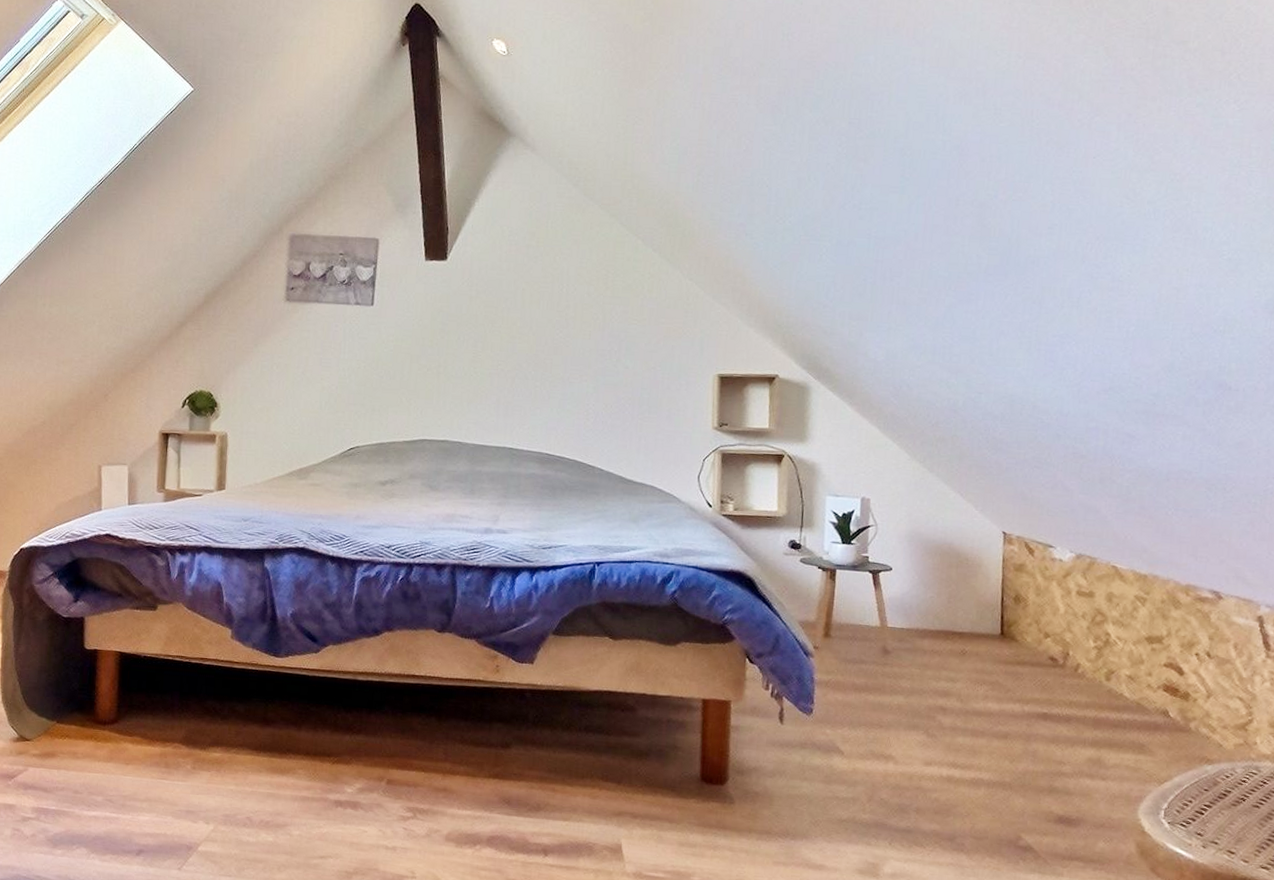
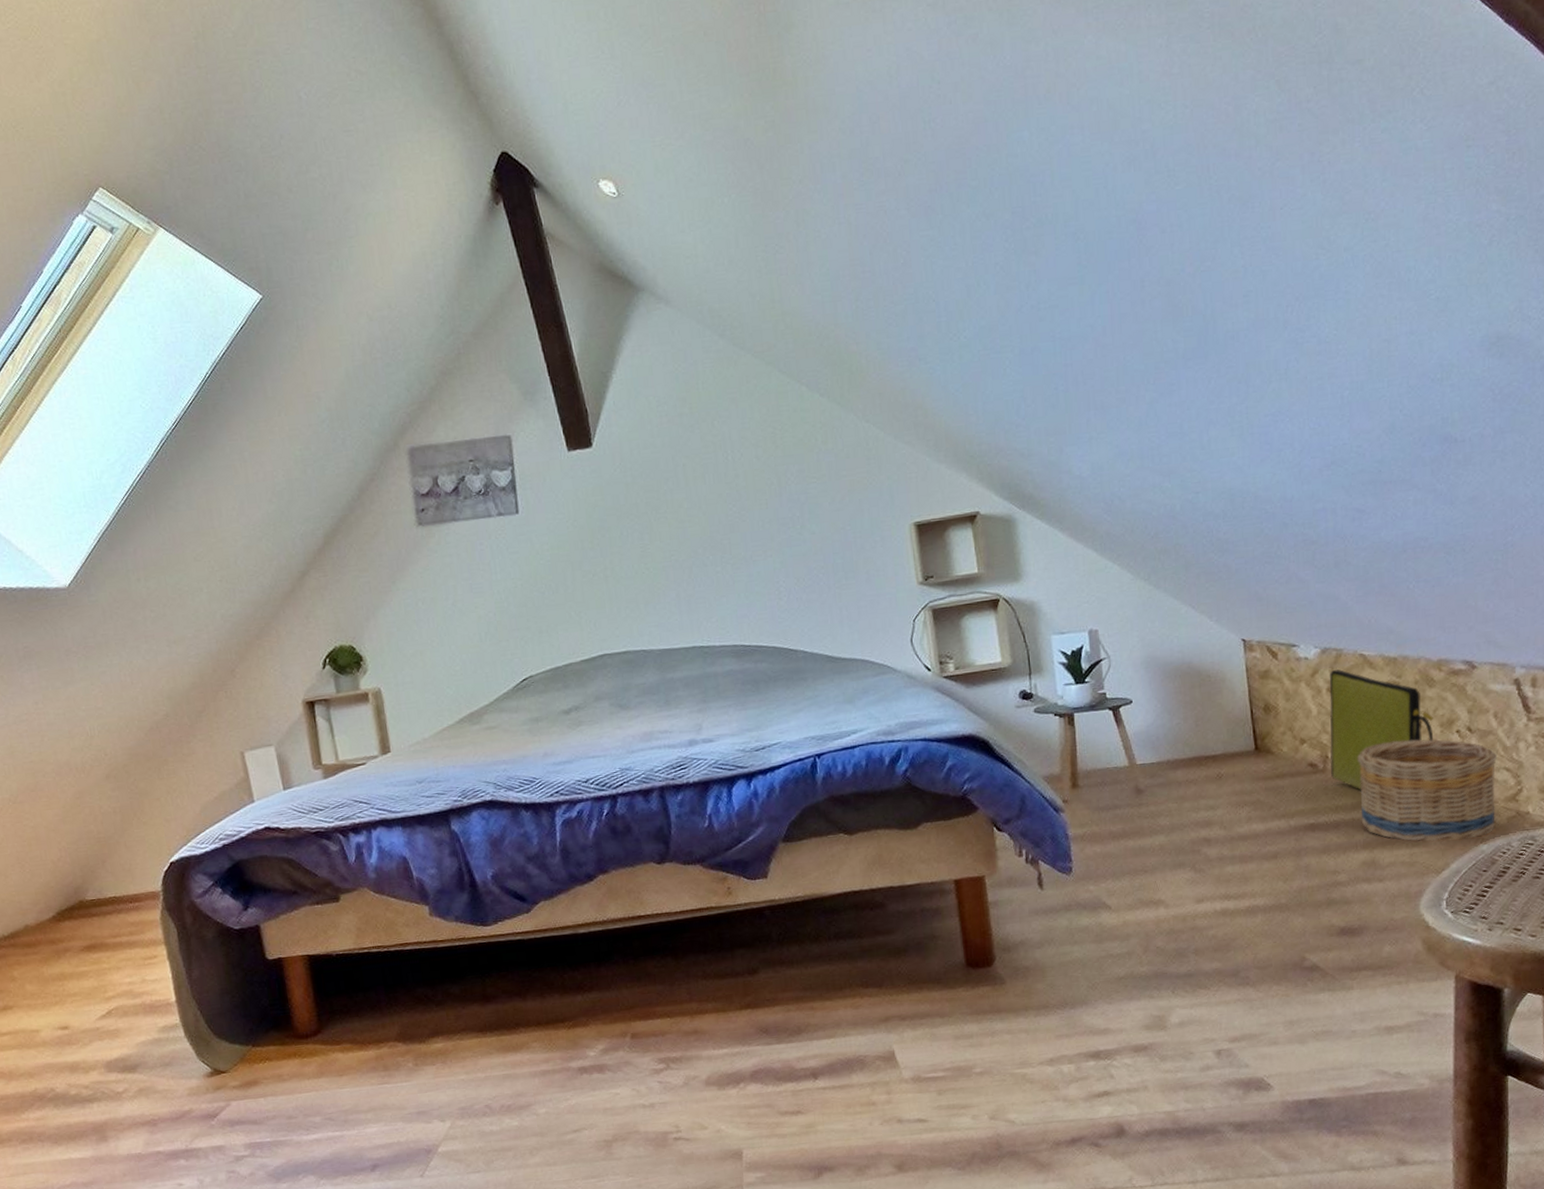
bag: none [1069,576,1175,691] -> present [1329,669,1434,790]
basket: none [1092,651,1232,757] -> present [1357,739,1497,842]

